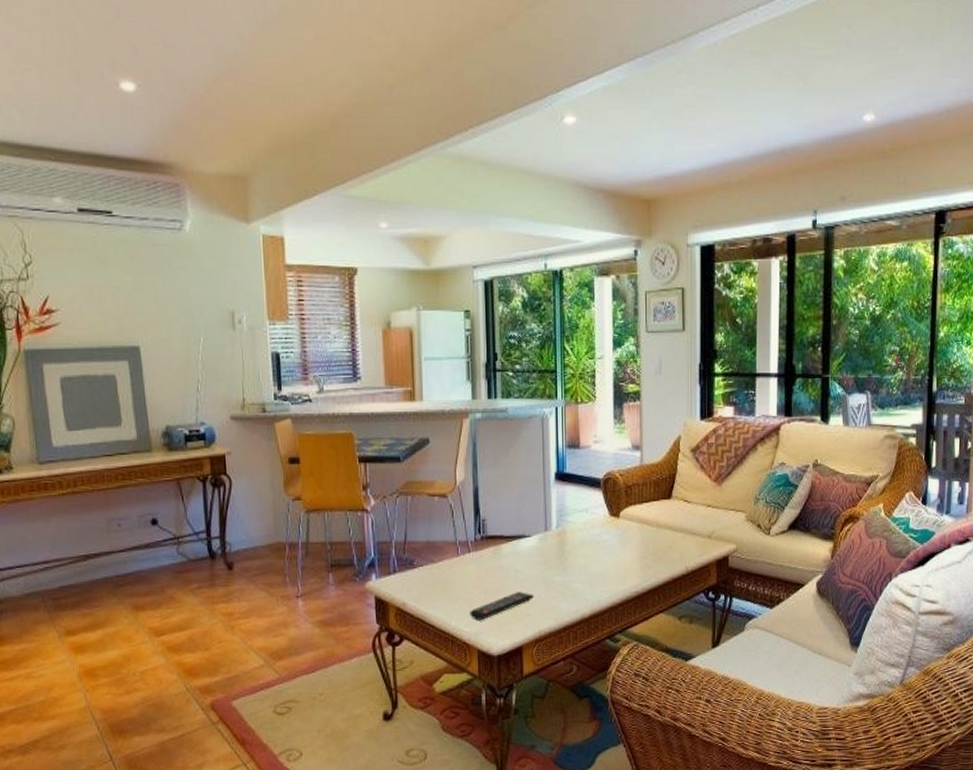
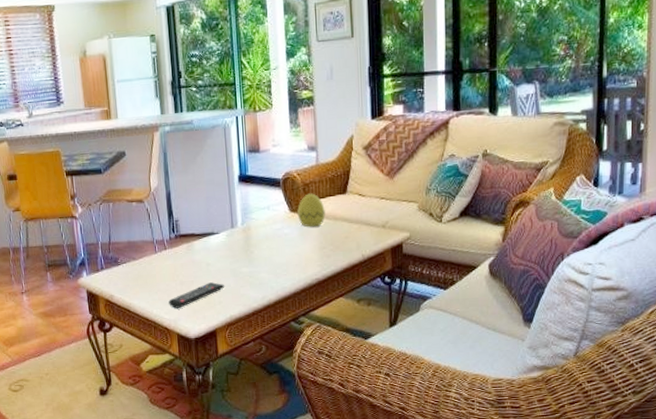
decorative egg: none [618,496,648,534] -> present [297,193,325,227]

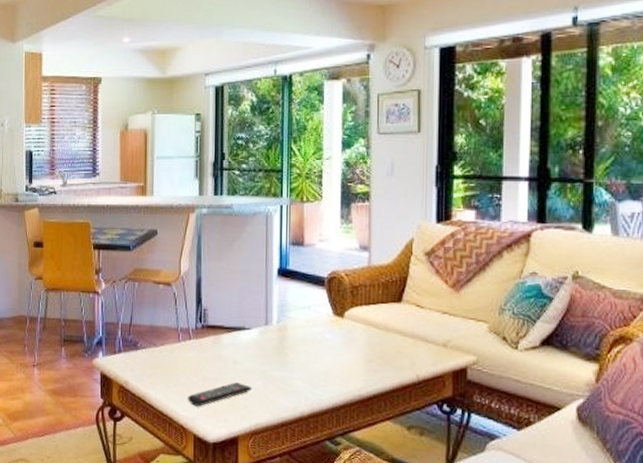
decorative egg: present [297,193,325,227] -> none [342,297,375,336]

